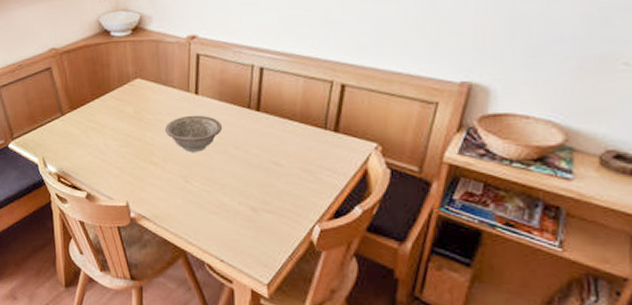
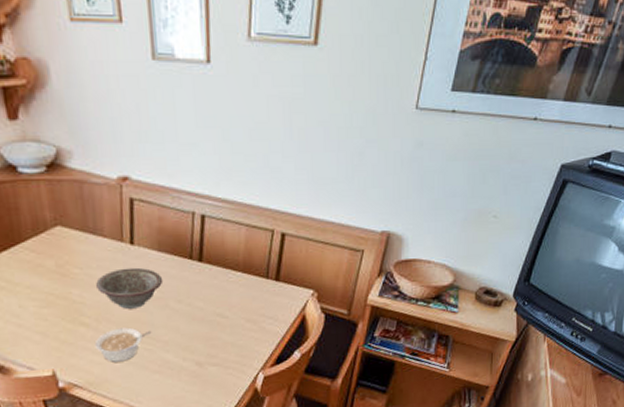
legume: none [161,169,211,200] -> present [94,327,152,362]

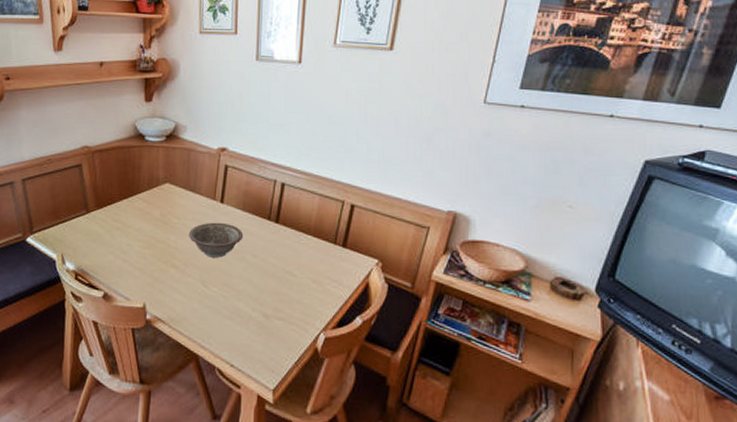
legume: present [94,327,152,362] -> none [180,273,229,304]

